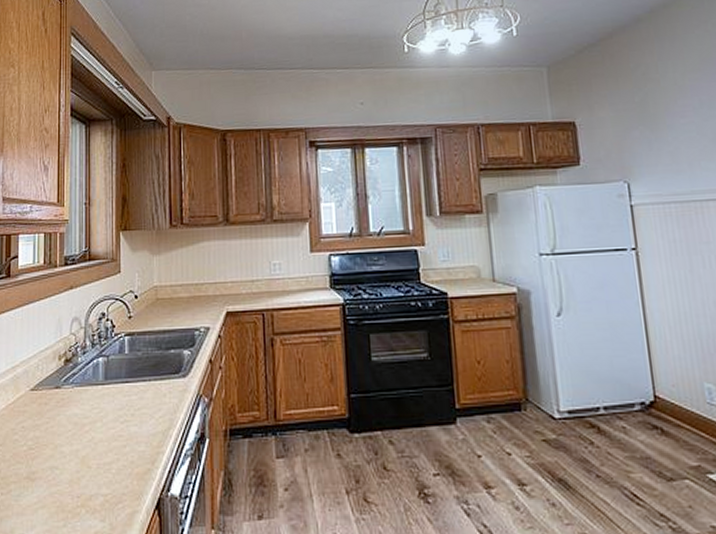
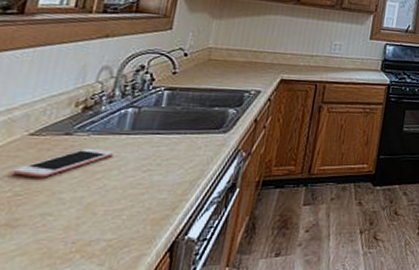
cell phone: none [24,401,94,432] -> present [12,149,114,178]

